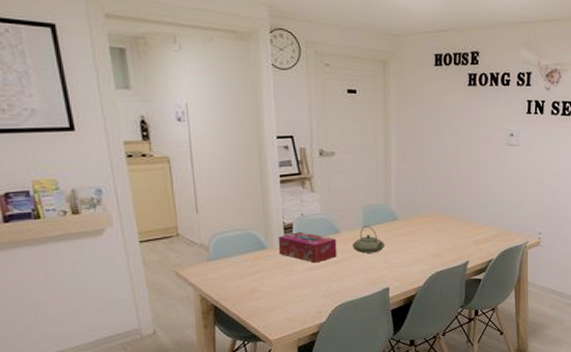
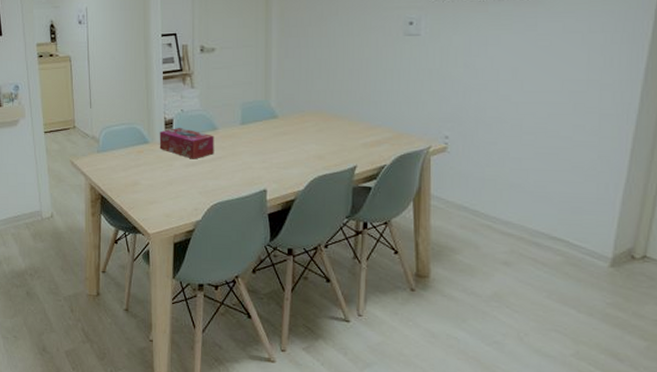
teapot: present [352,225,386,253] -> none [229,123,264,152]

